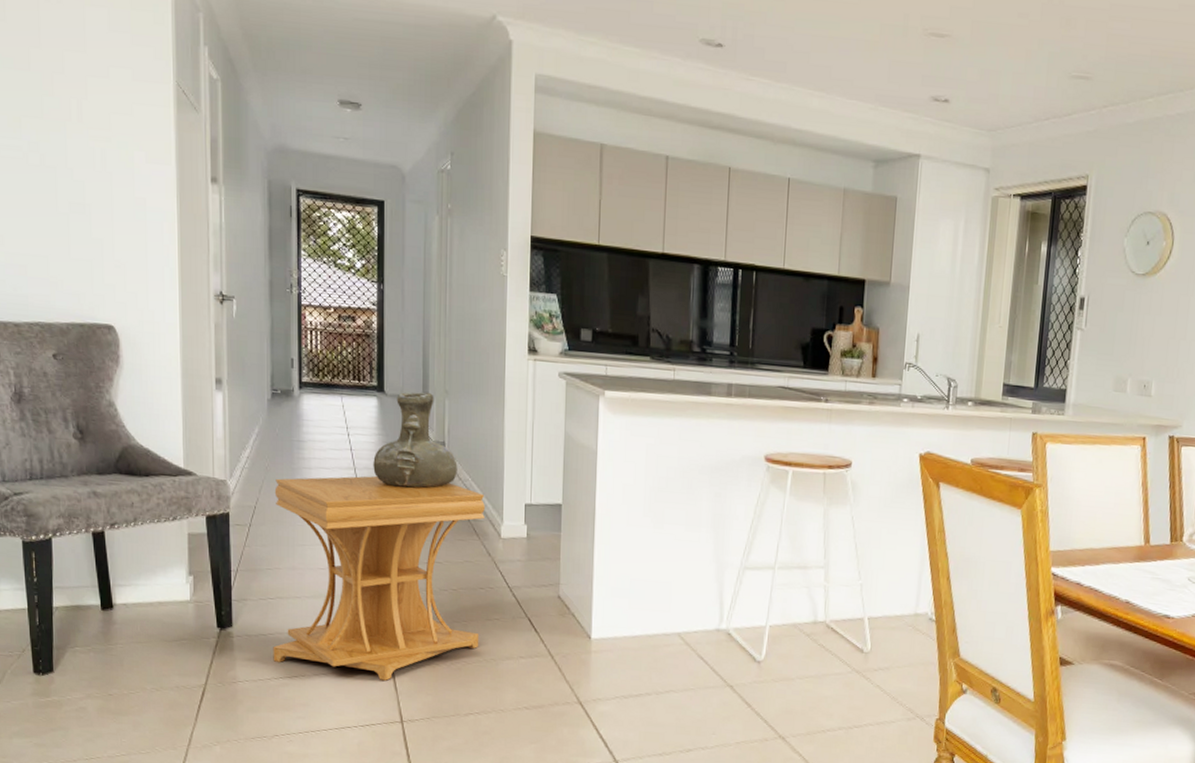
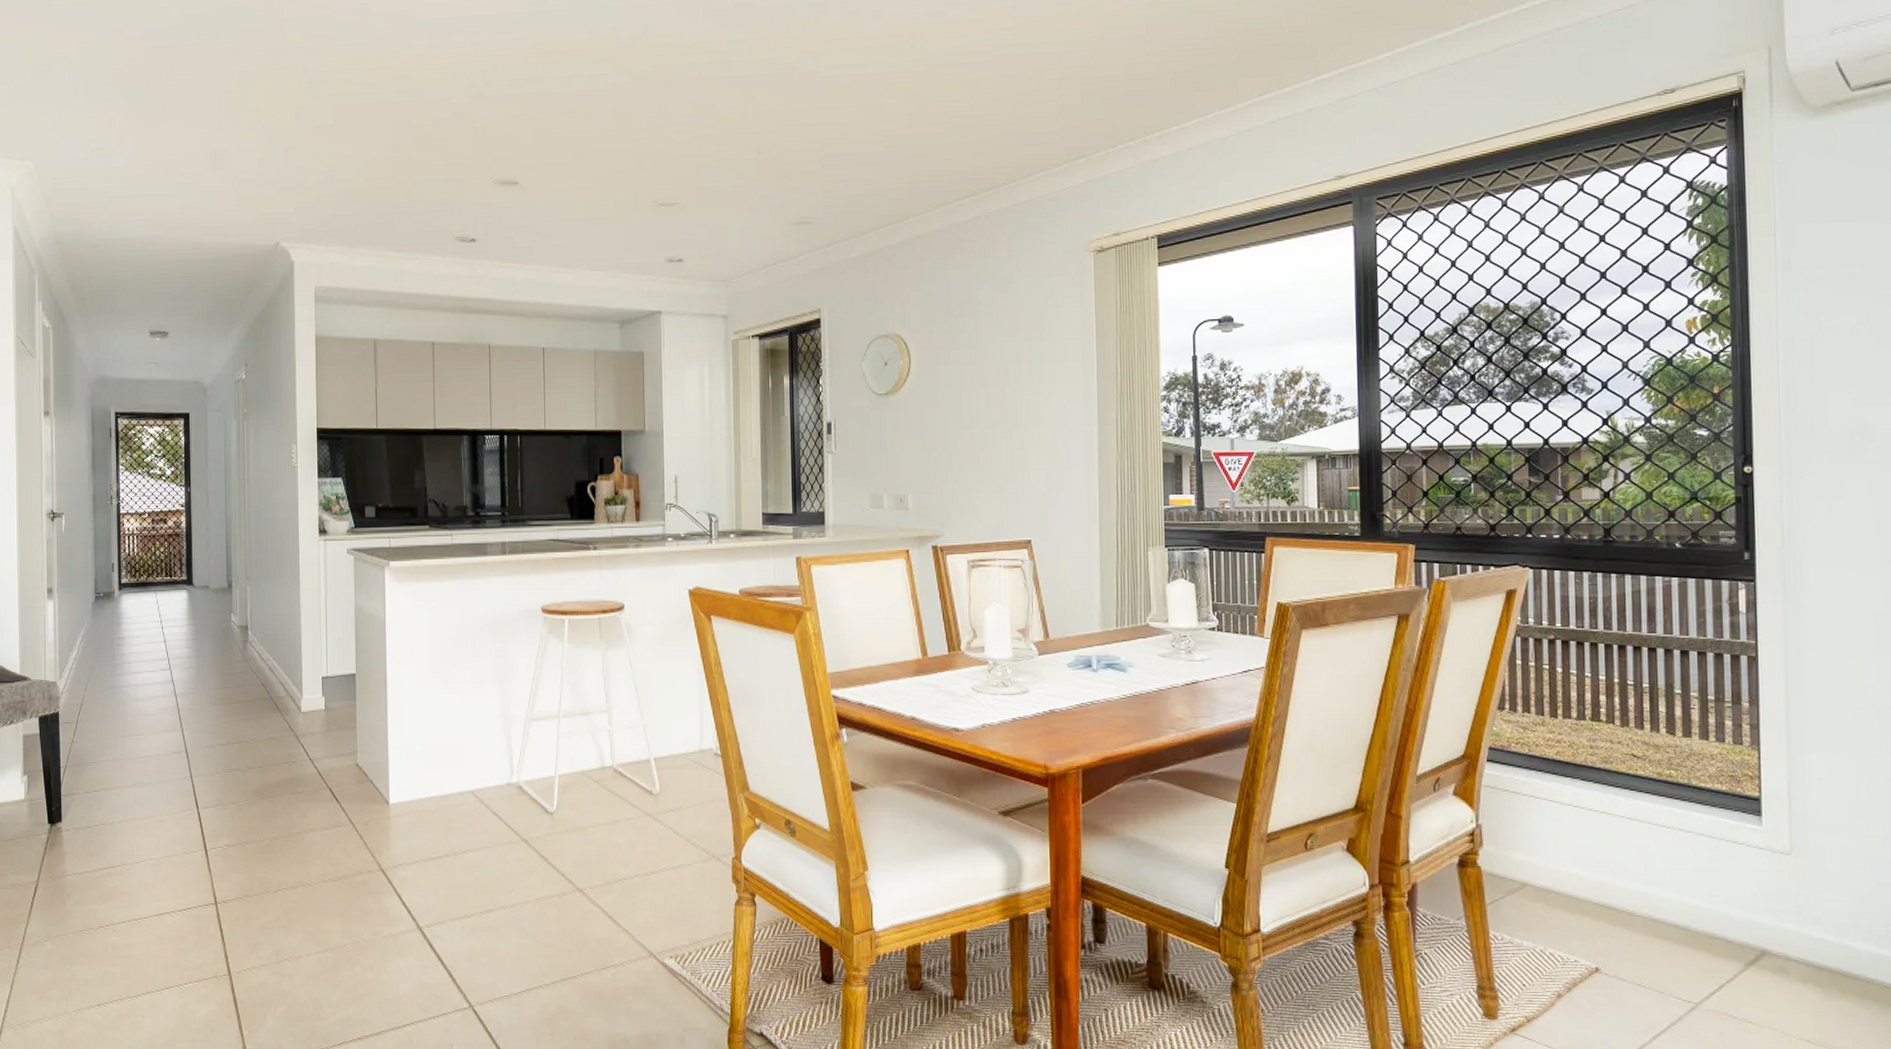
side table: present [273,476,485,681] -> none [98,664,286,863]
vase: present [373,392,458,488] -> none [184,581,260,672]

